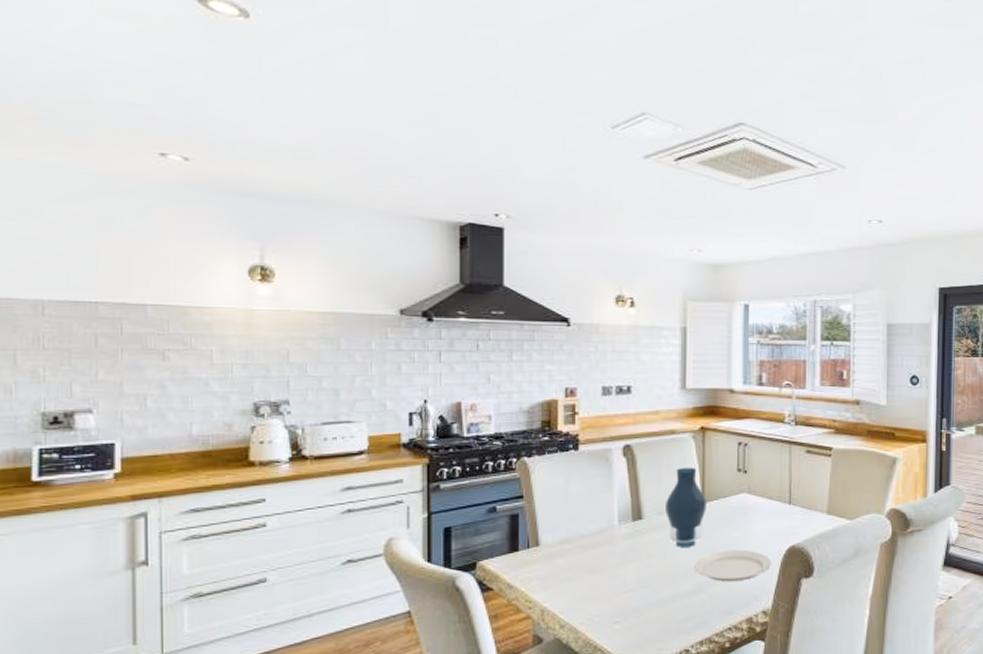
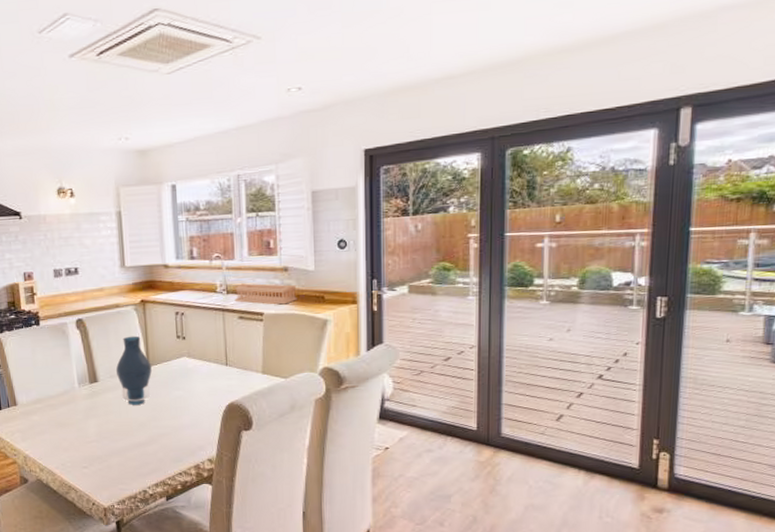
plate: present [694,549,771,582] -> none [145,406,213,434]
dish rack: none [803,415,868,440] -> present [234,283,297,305]

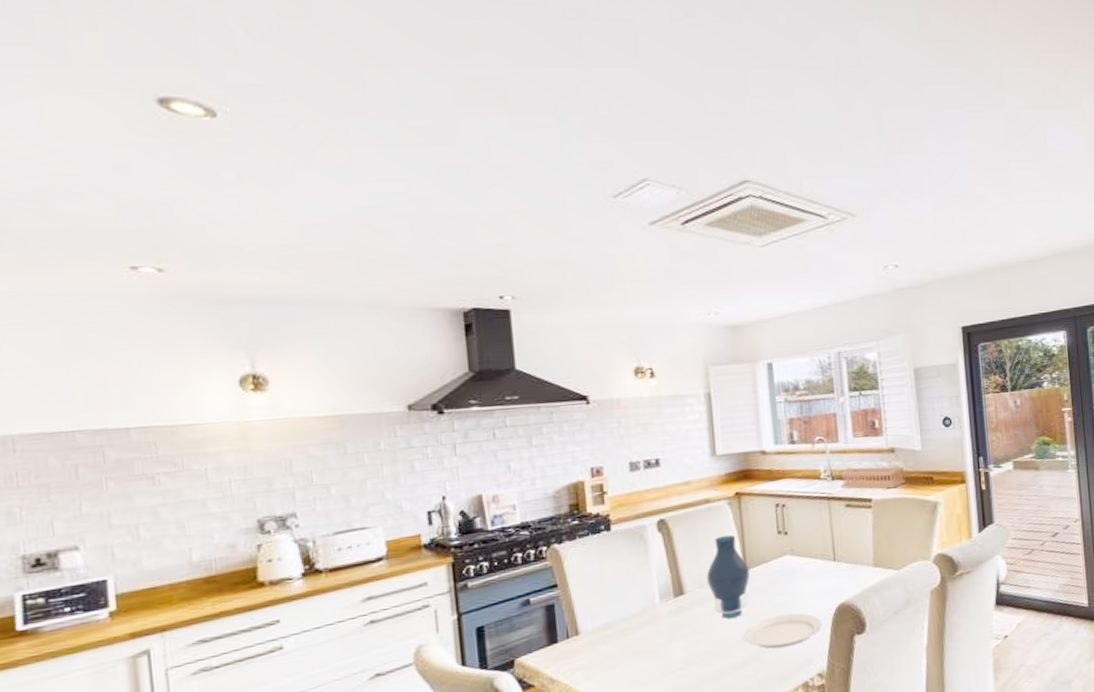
plate: none [145,406,213,434] -> present [743,613,822,649]

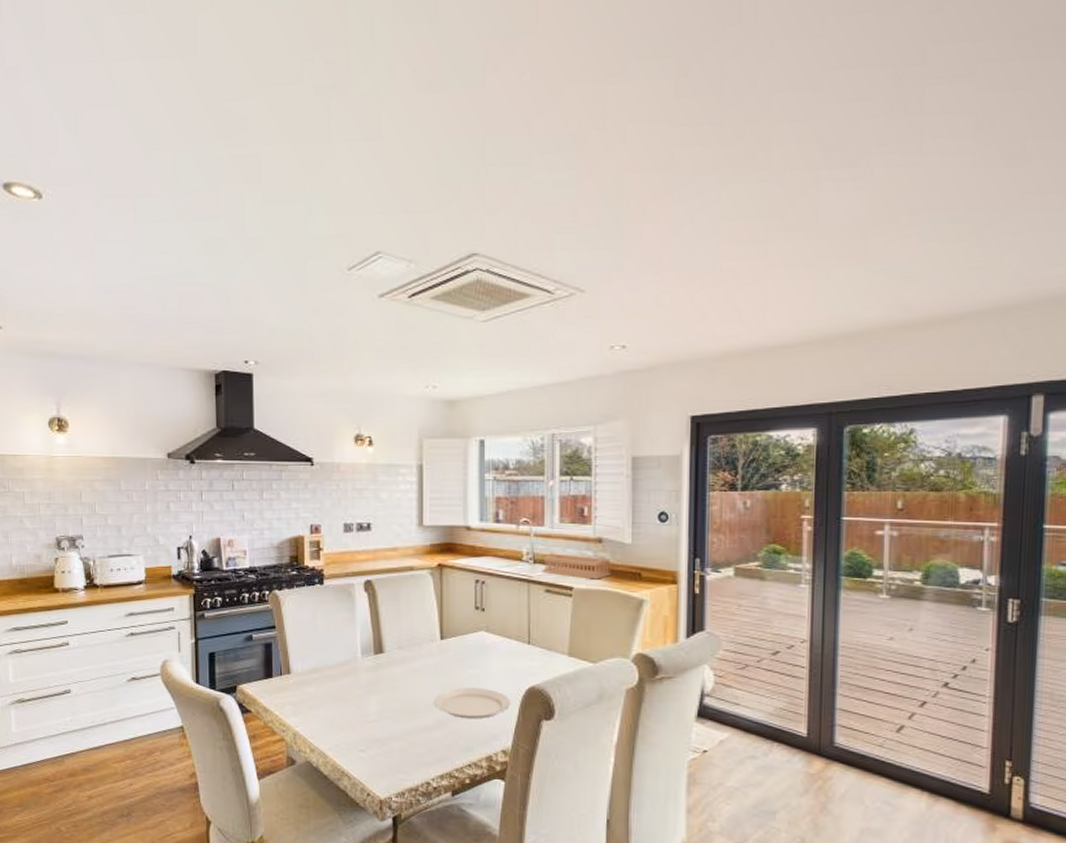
vase: present [706,534,750,619] -> none [404,603,445,682]

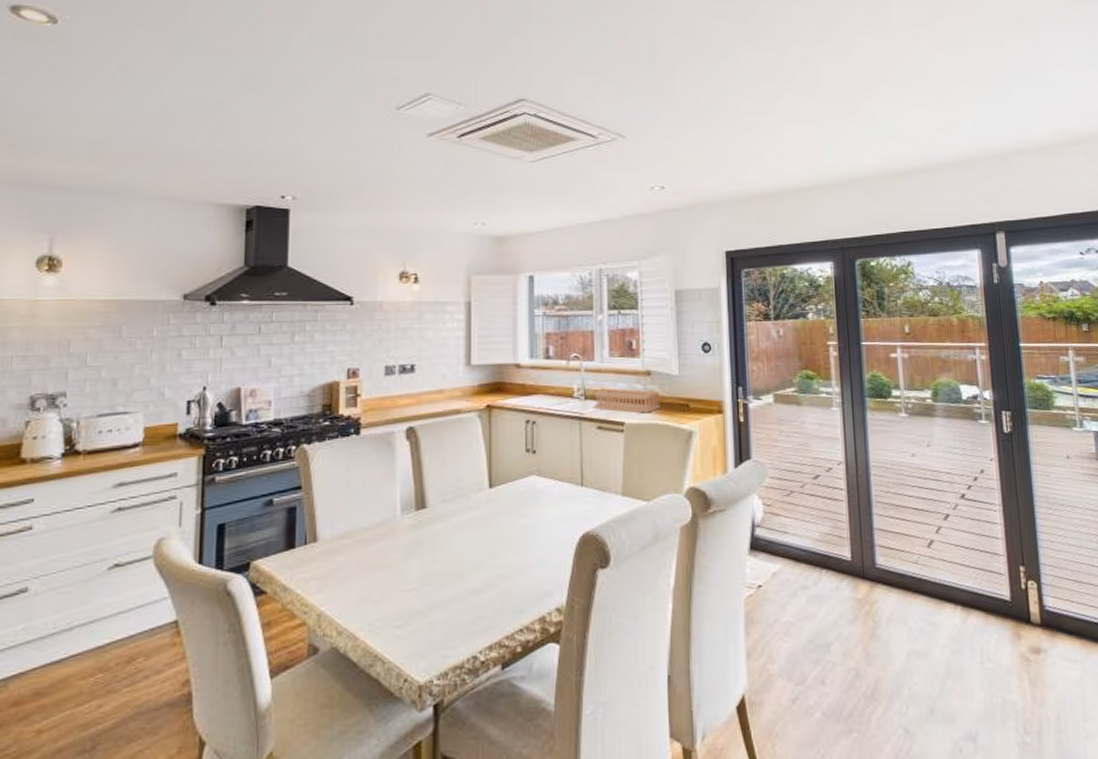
plate: present [434,687,510,719] -> none [482,538,564,576]

